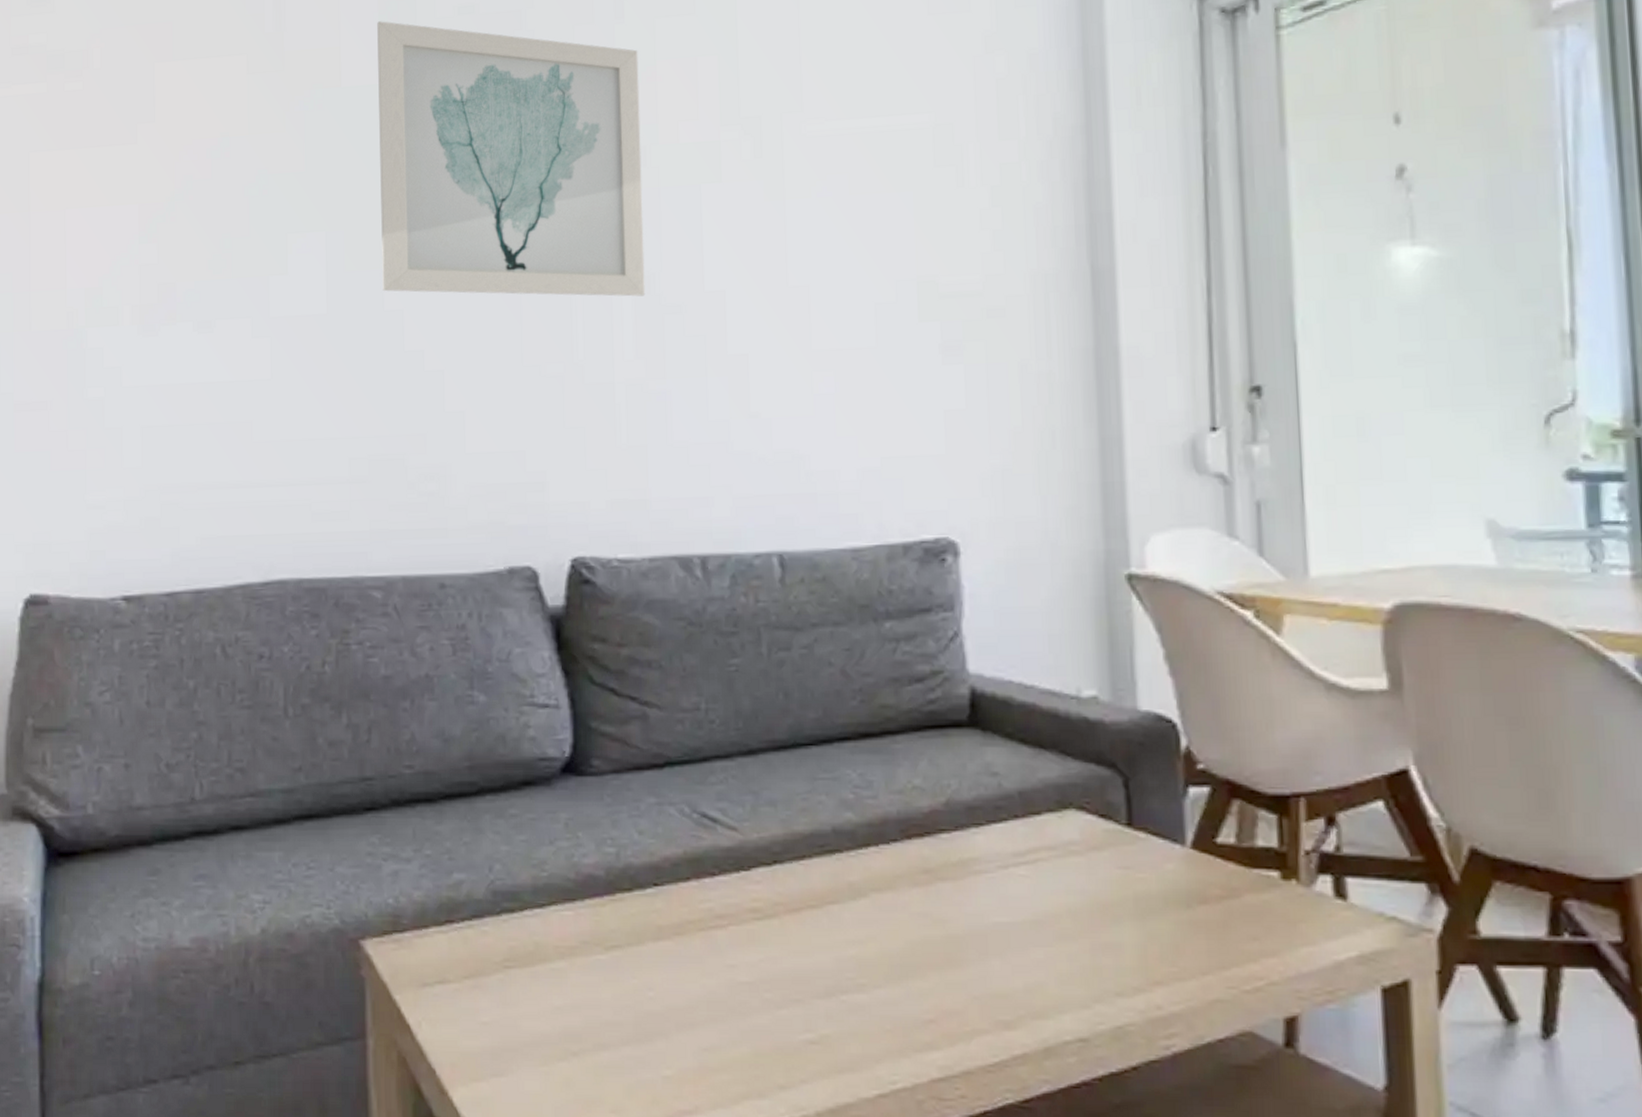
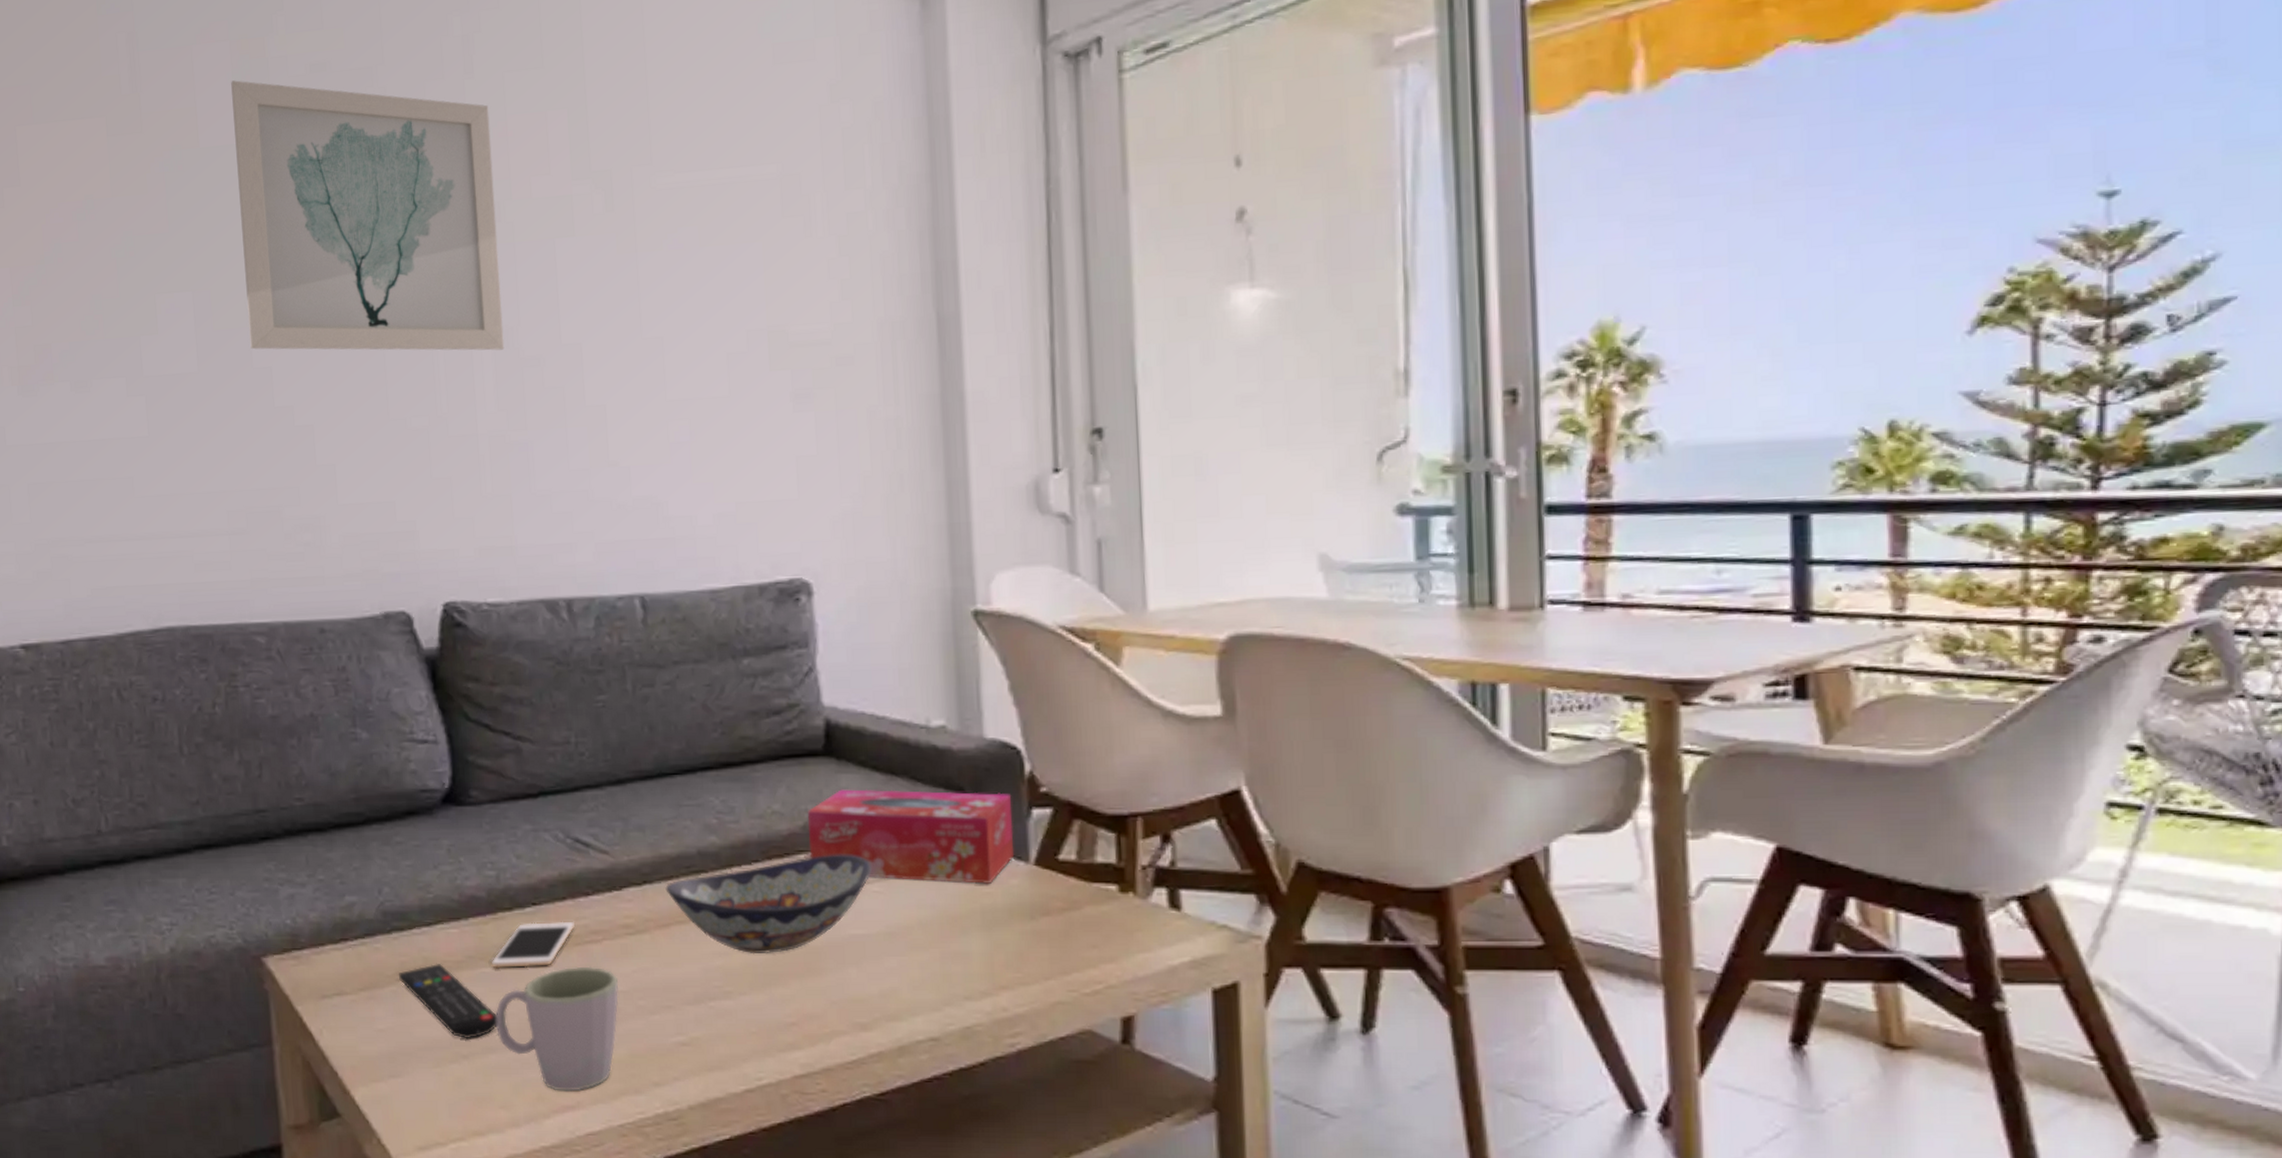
remote control: none [507,950,611,1035] -> present [399,964,497,1040]
cell phone: none [608,904,698,956] -> present [492,921,575,969]
mug: none [609,954,744,1095] -> present [495,966,619,1092]
decorative bowl: none [797,833,1018,943] -> present [665,854,872,954]
tissue box: none [949,763,1170,870] -> present [807,789,1015,885]

